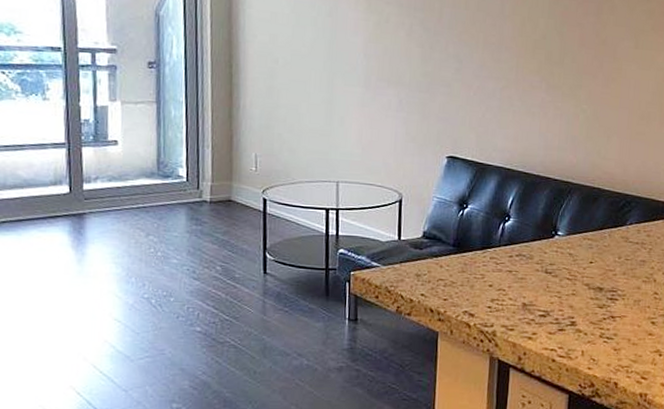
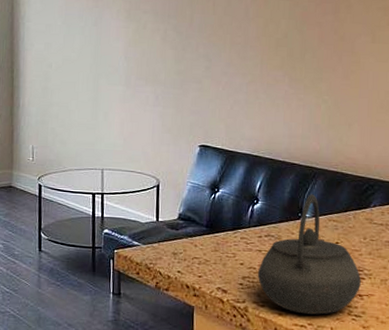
kettle: none [506,211,614,338] -> present [257,194,361,315]

